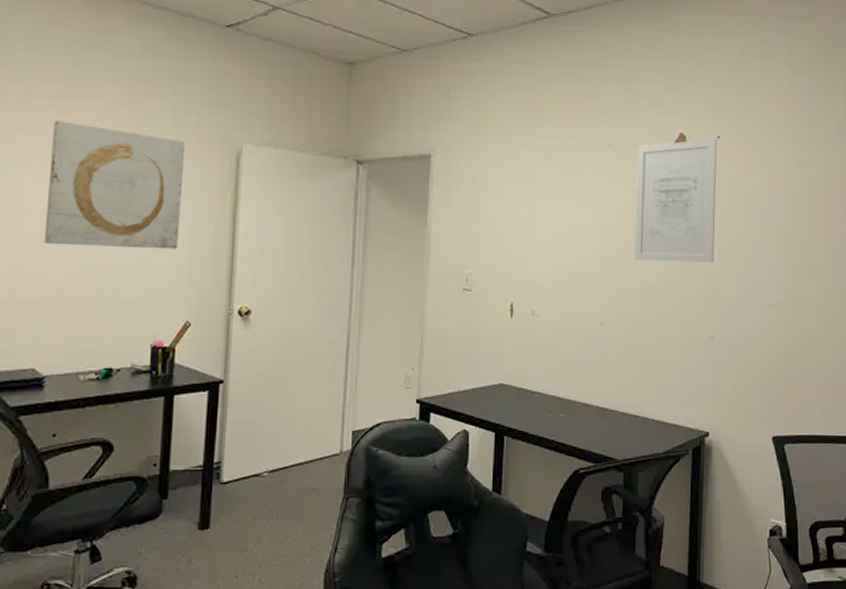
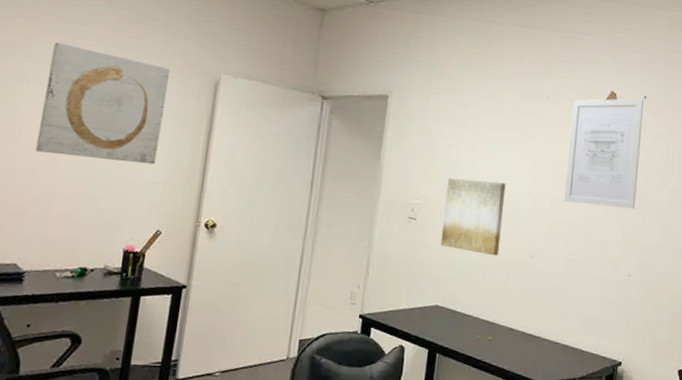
wall art: none [500,242,568,326] -> present [440,178,506,256]

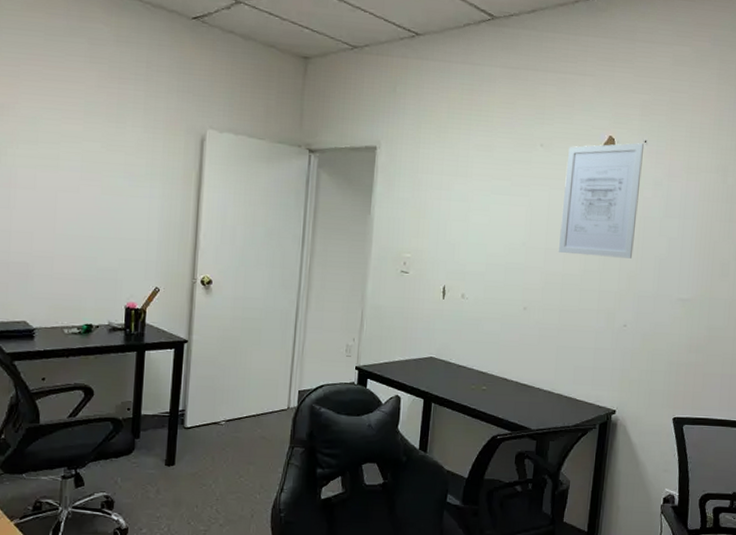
wall art: present [35,43,171,165] -> none [32,101,156,223]
wall art: present [440,178,506,256] -> none [433,230,499,309]

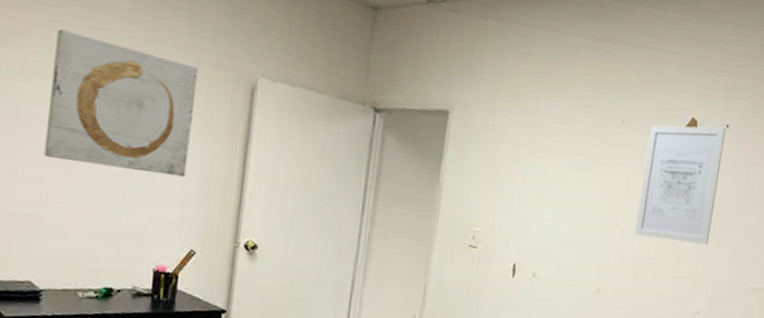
wall art: none [32,101,156,223] -> present [43,29,199,177]

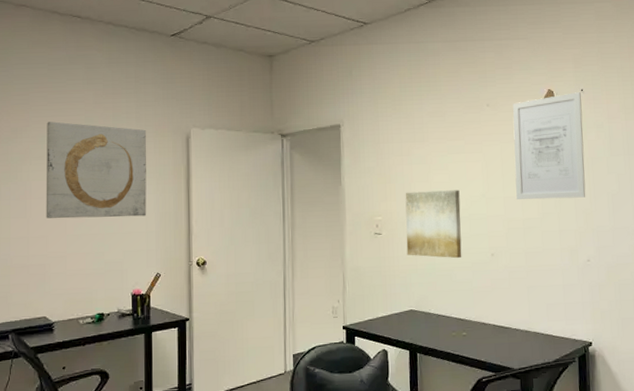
wall art: none [502,204,574,289] -> present [405,190,462,259]

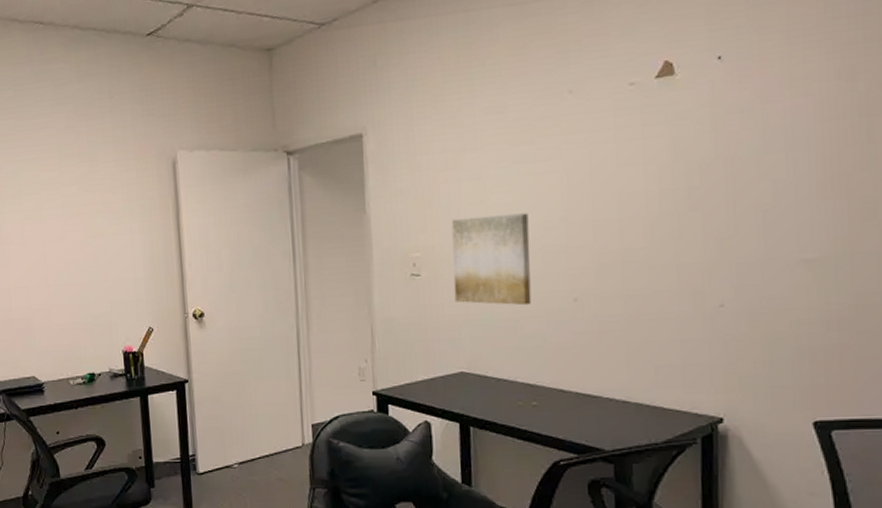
wall art: present [46,121,147,219] -> none [17,153,133,267]
wall art: present [513,92,586,200] -> none [608,61,721,224]

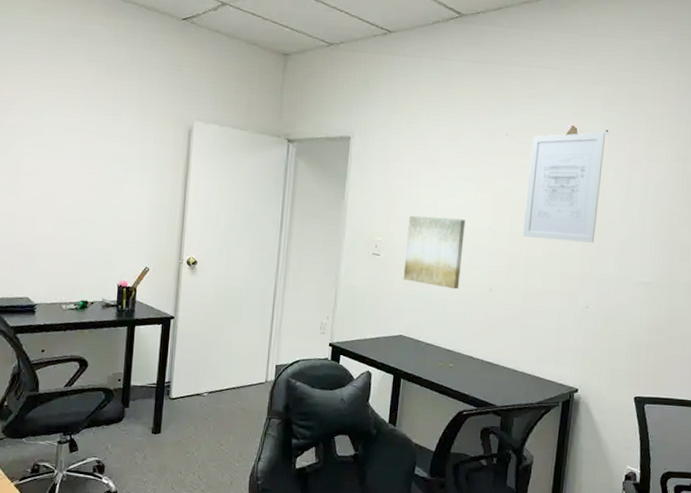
wall art: none [608,61,721,224] -> present [523,132,605,243]

